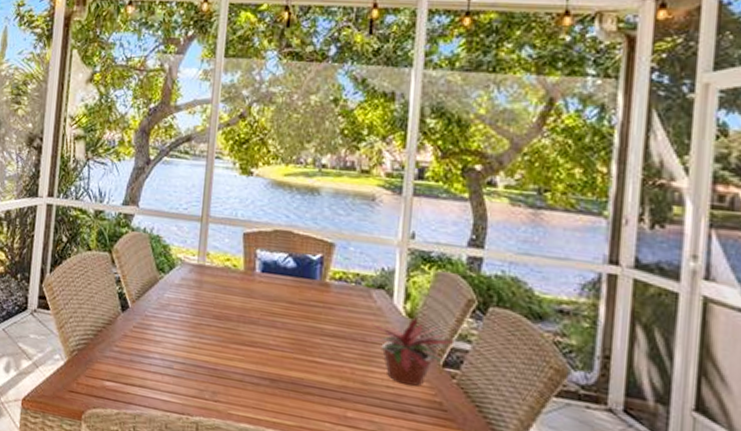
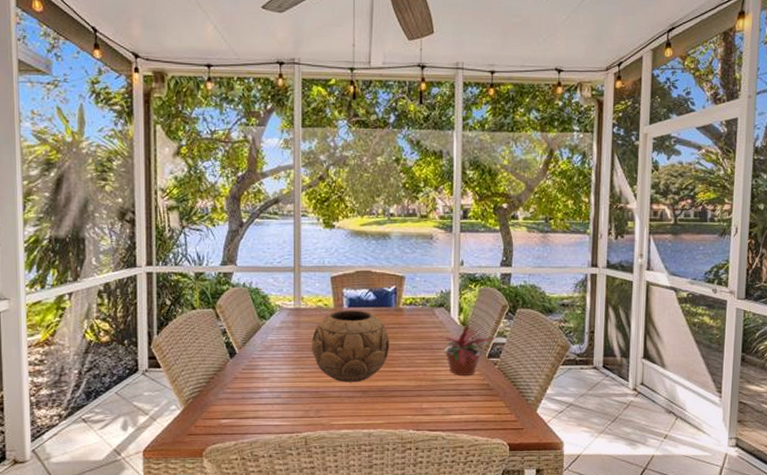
decorative bowl: none [213,274,310,367] -> present [311,309,390,382]

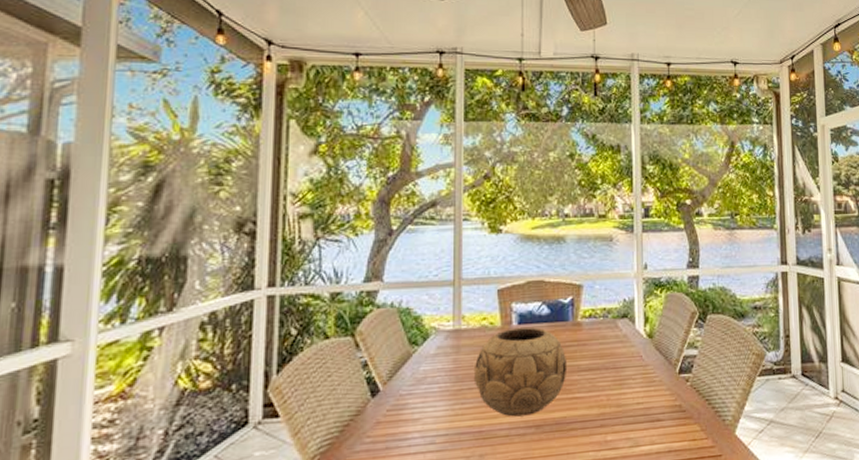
potted plant: present [432,323,495,375] -> none [616,335,685,398]

